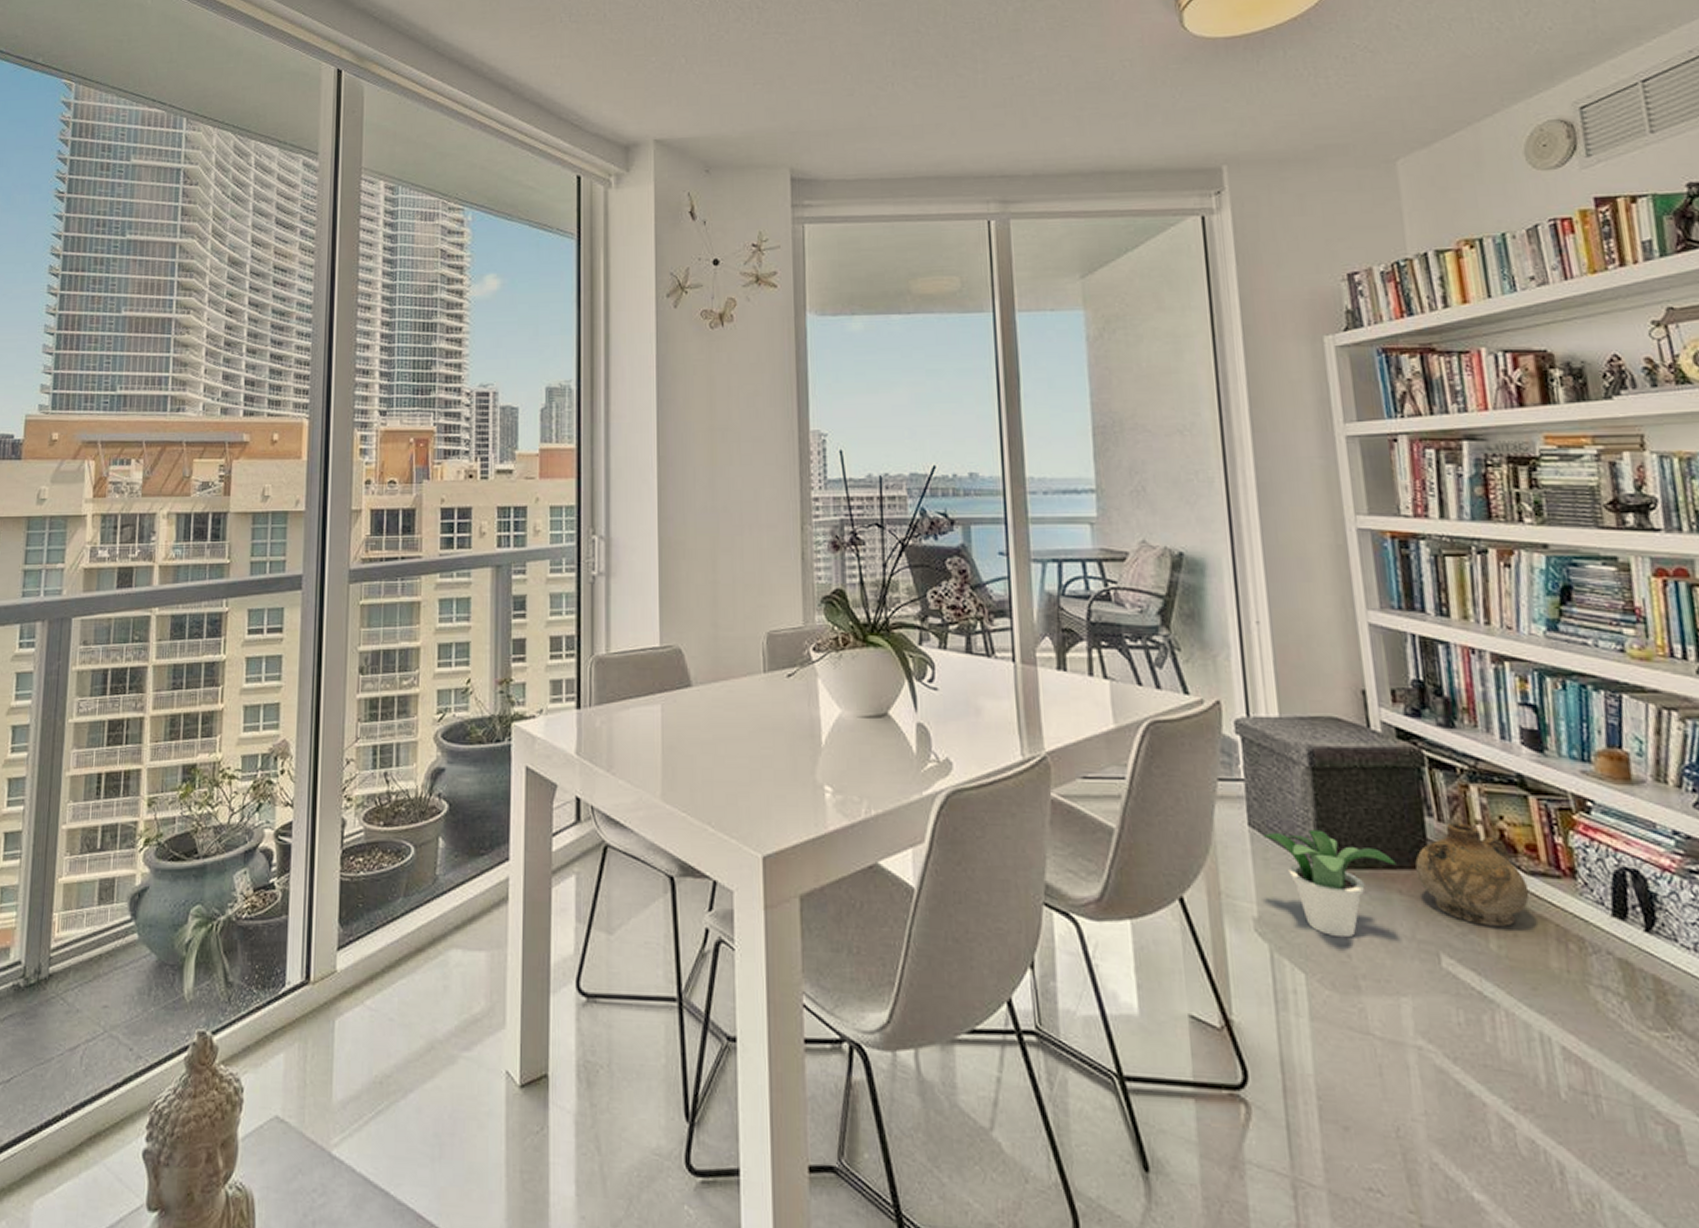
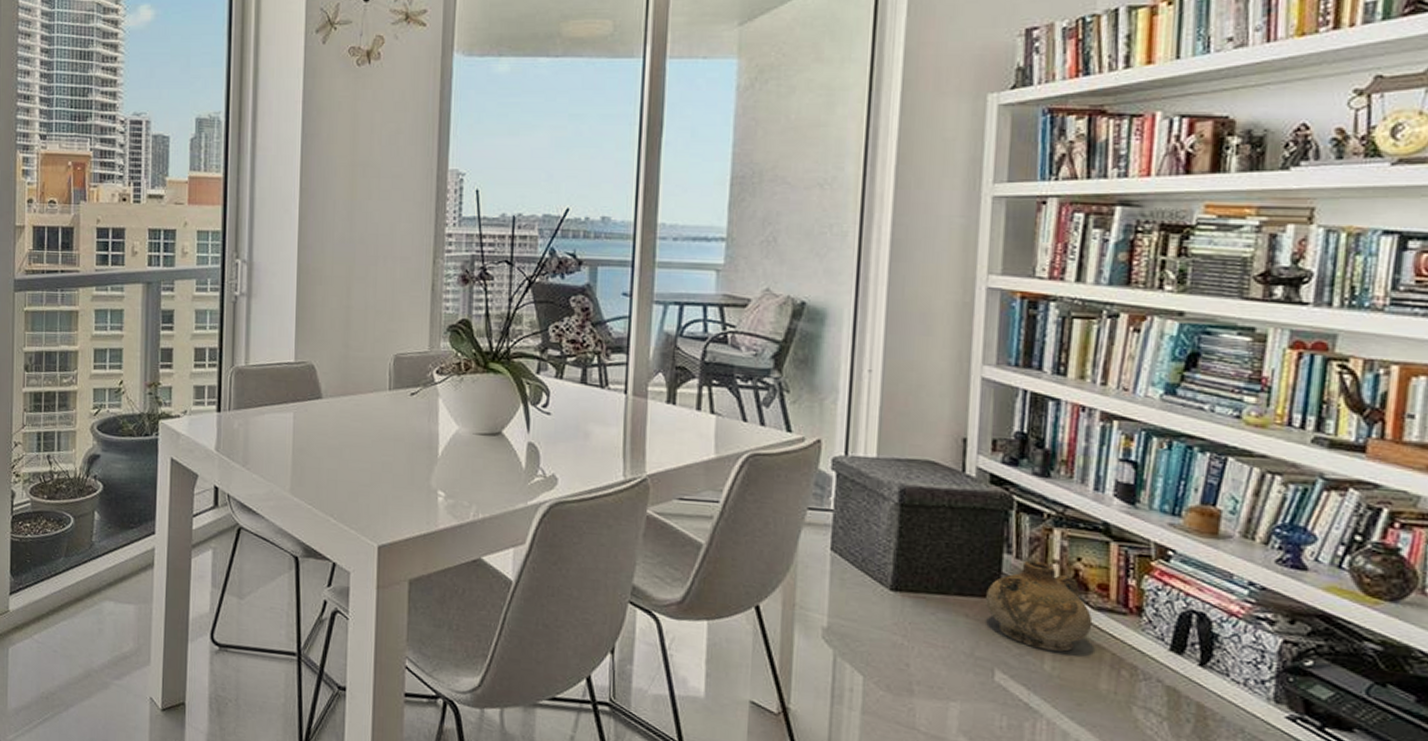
potted plant: present [1262,829,1396,938] -> none [843,557,968,650]

